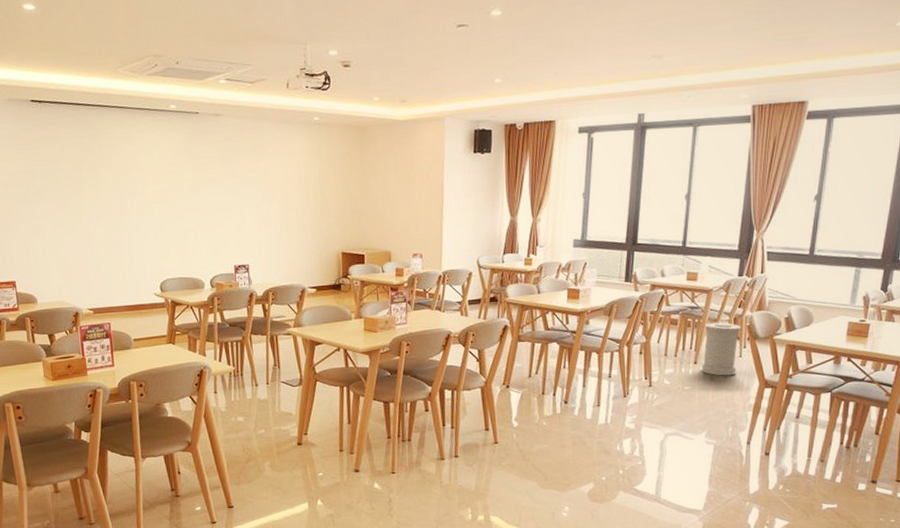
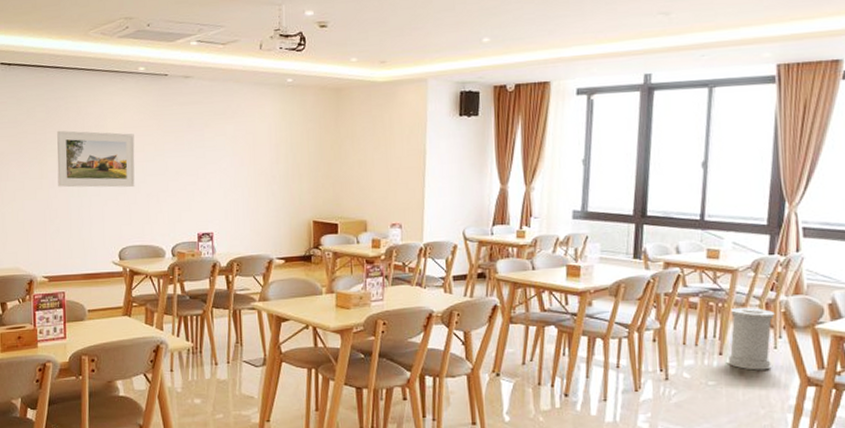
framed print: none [93,167,172,223] -> present [57,130,135,188]

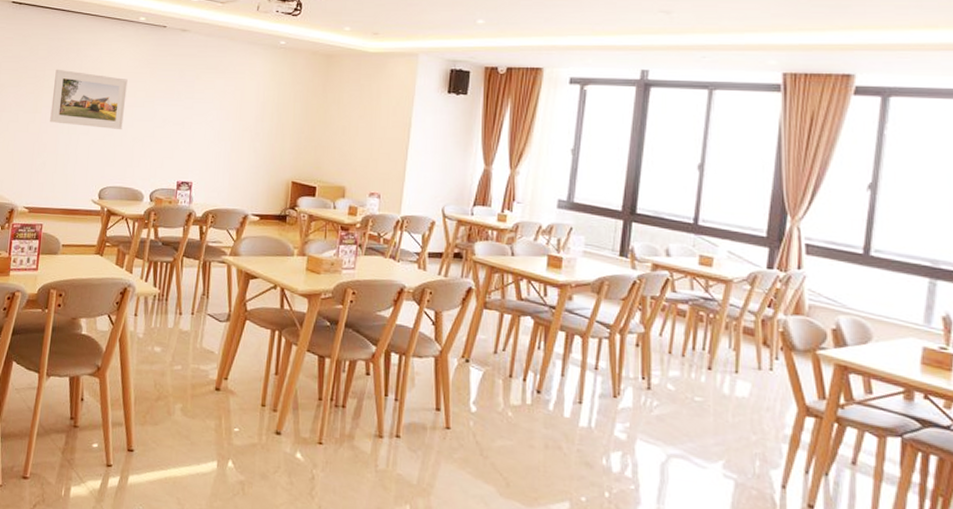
trash can: present [727,307,775,370] -> none [717,320,772,393]

